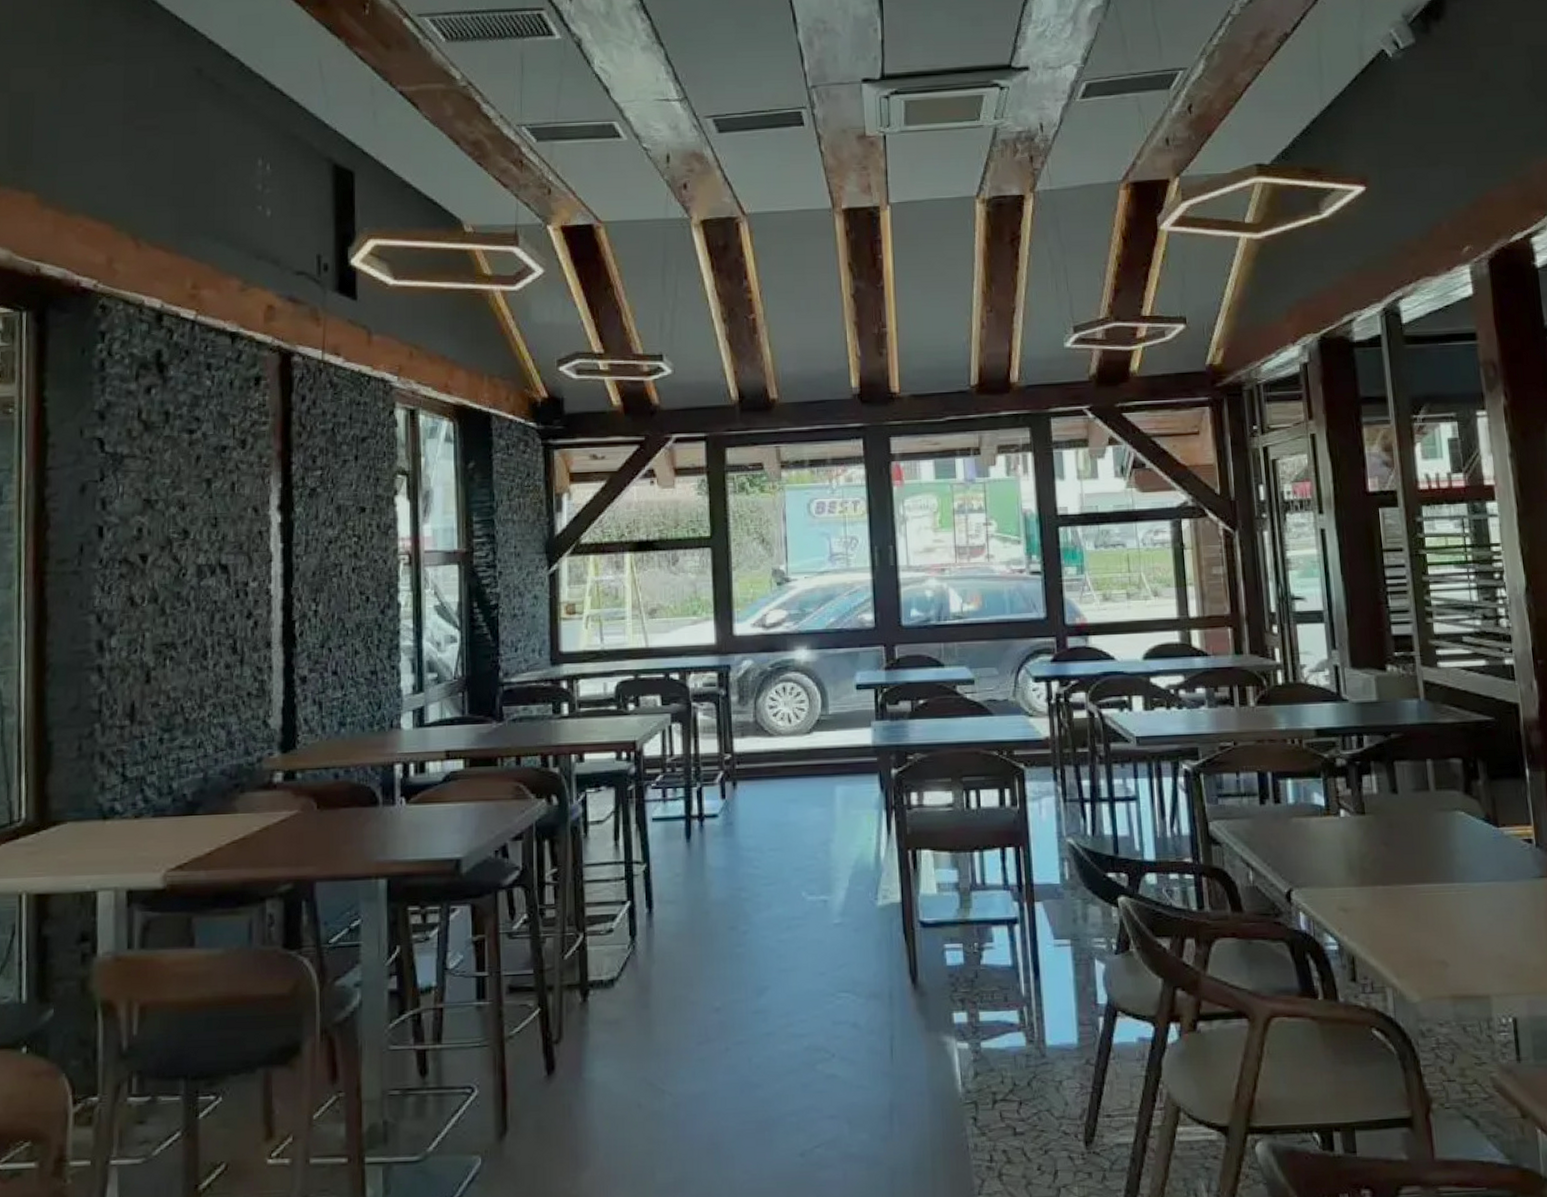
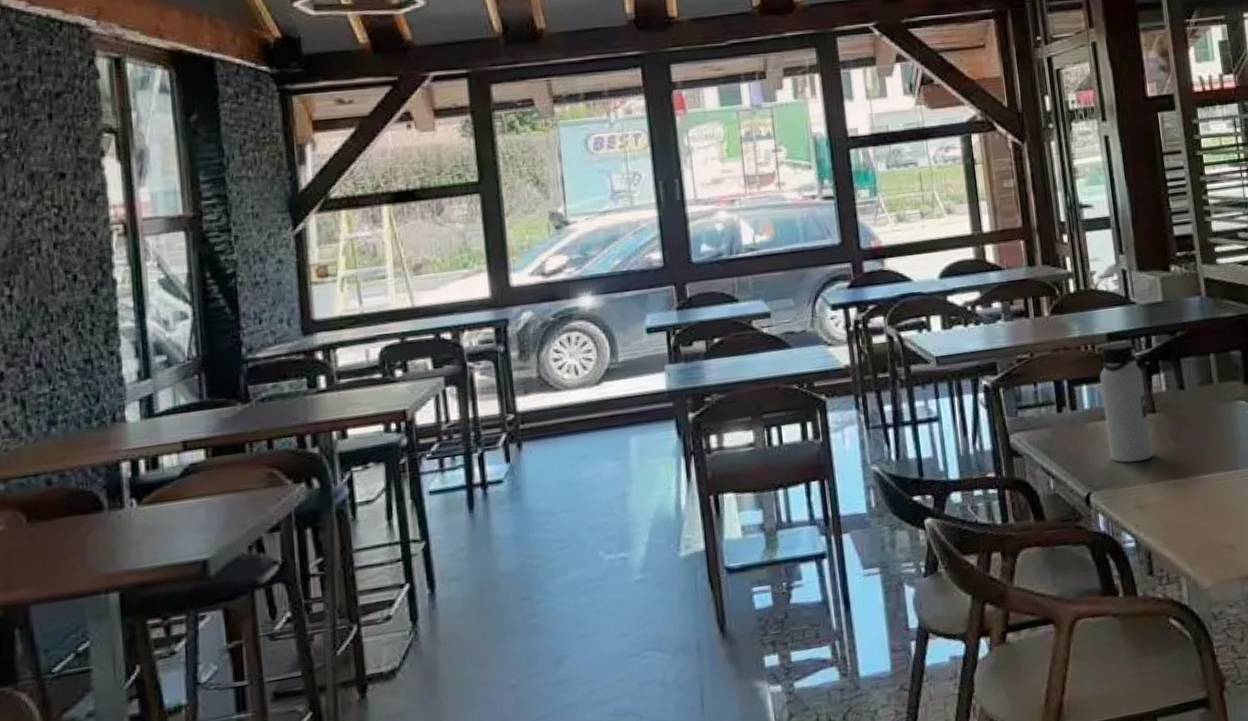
water bottle: none [1305,740,1361,864] -> present [1099,343,1153,463]

